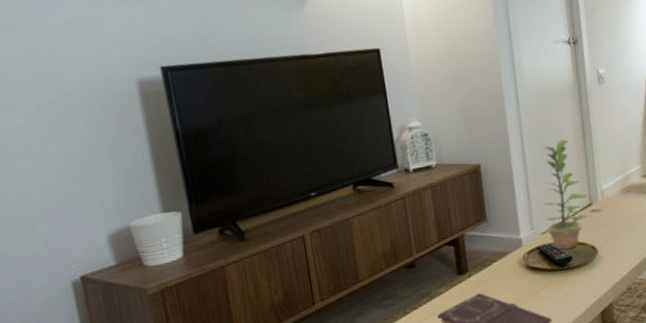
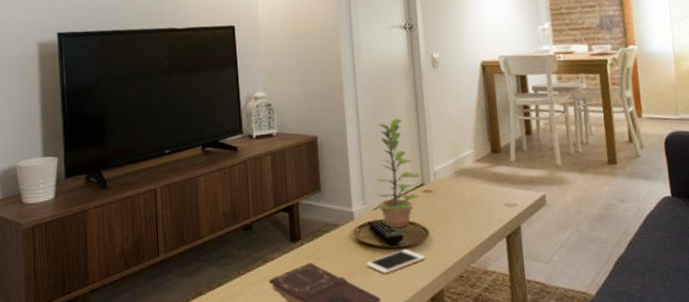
cell phone: none [536,269,595,296] -> present [366,249,426,274]

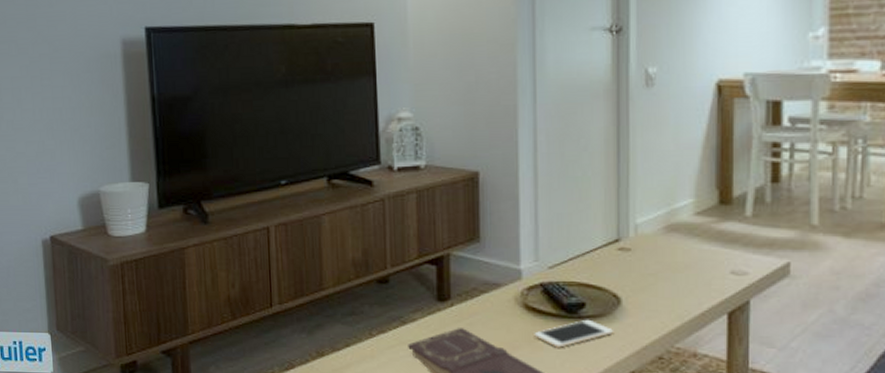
plant: present [375,118,420,228] -> none [554,153,615,294]

